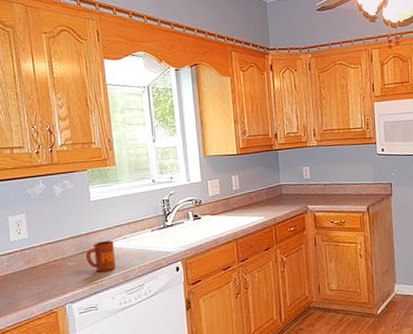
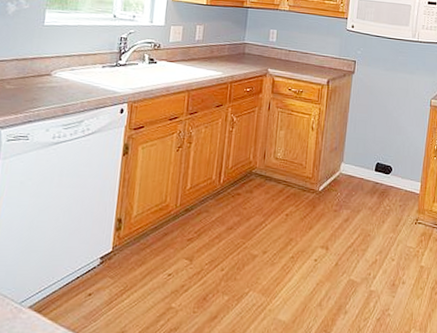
mug: present [85,240,116,272] -> none [26,69,60,102]

